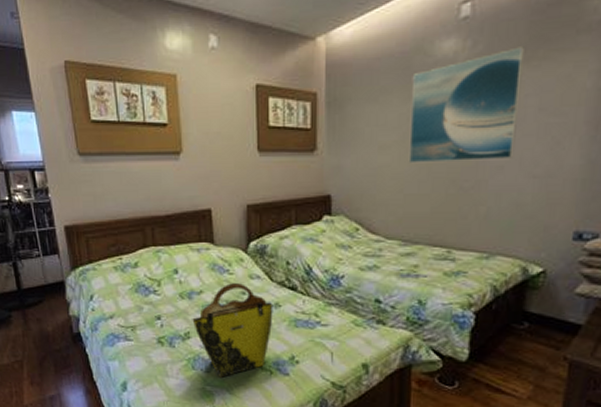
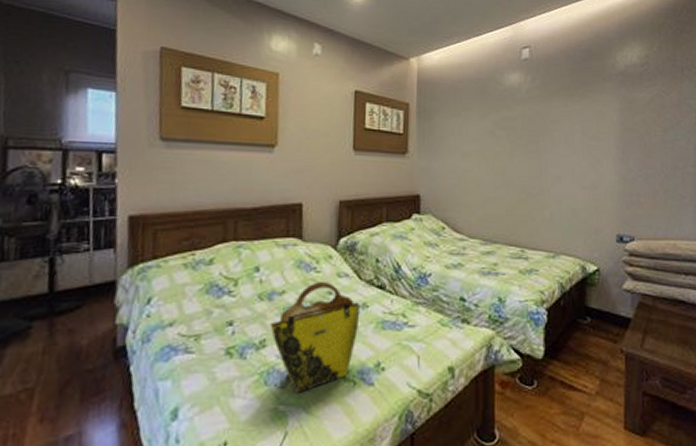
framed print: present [408,46,524,163] -> none [486,85,569,172]

